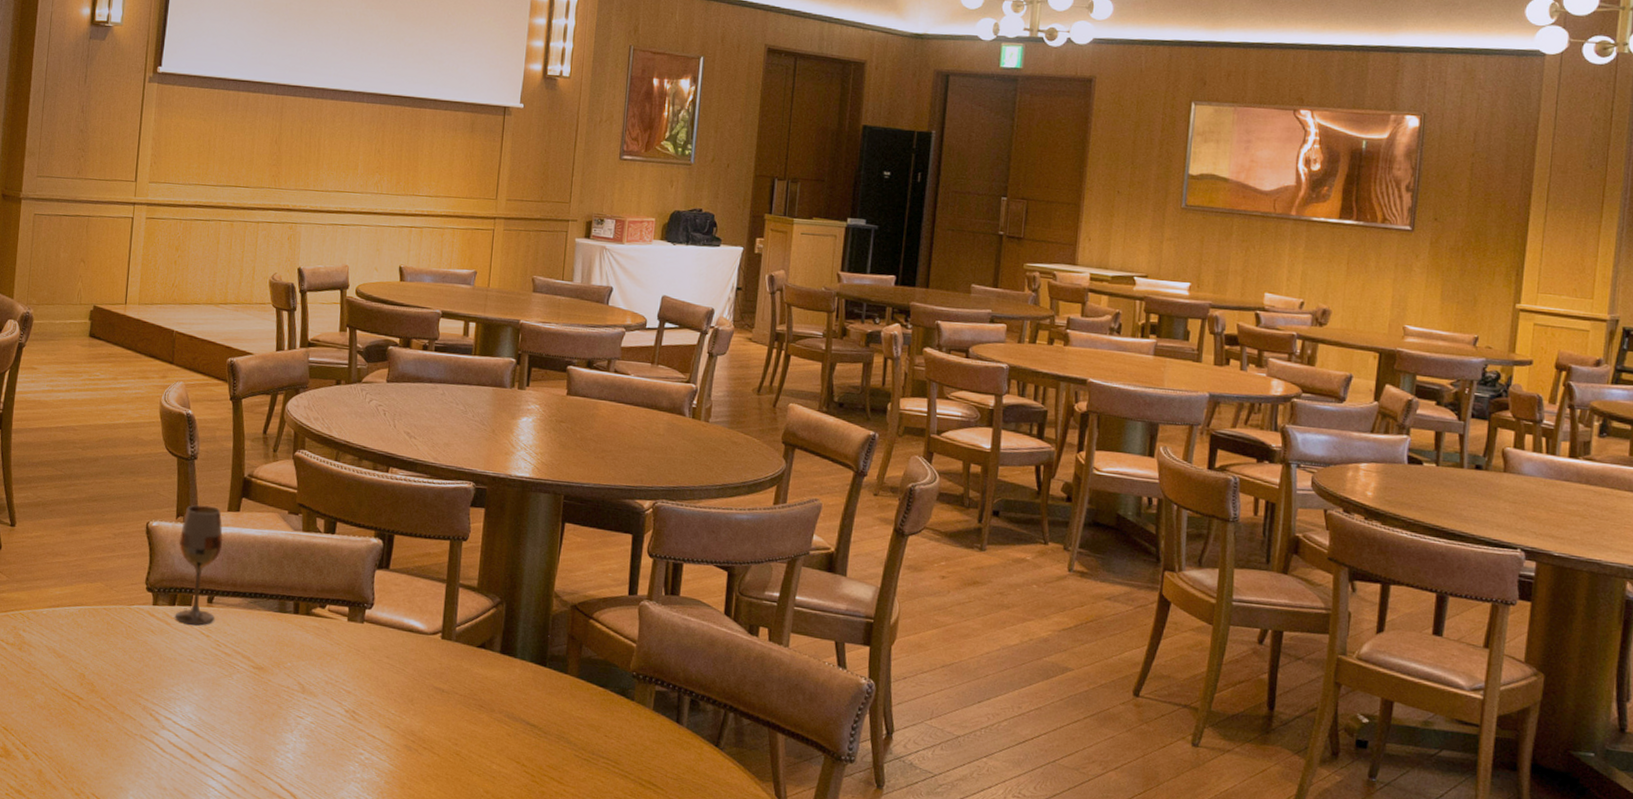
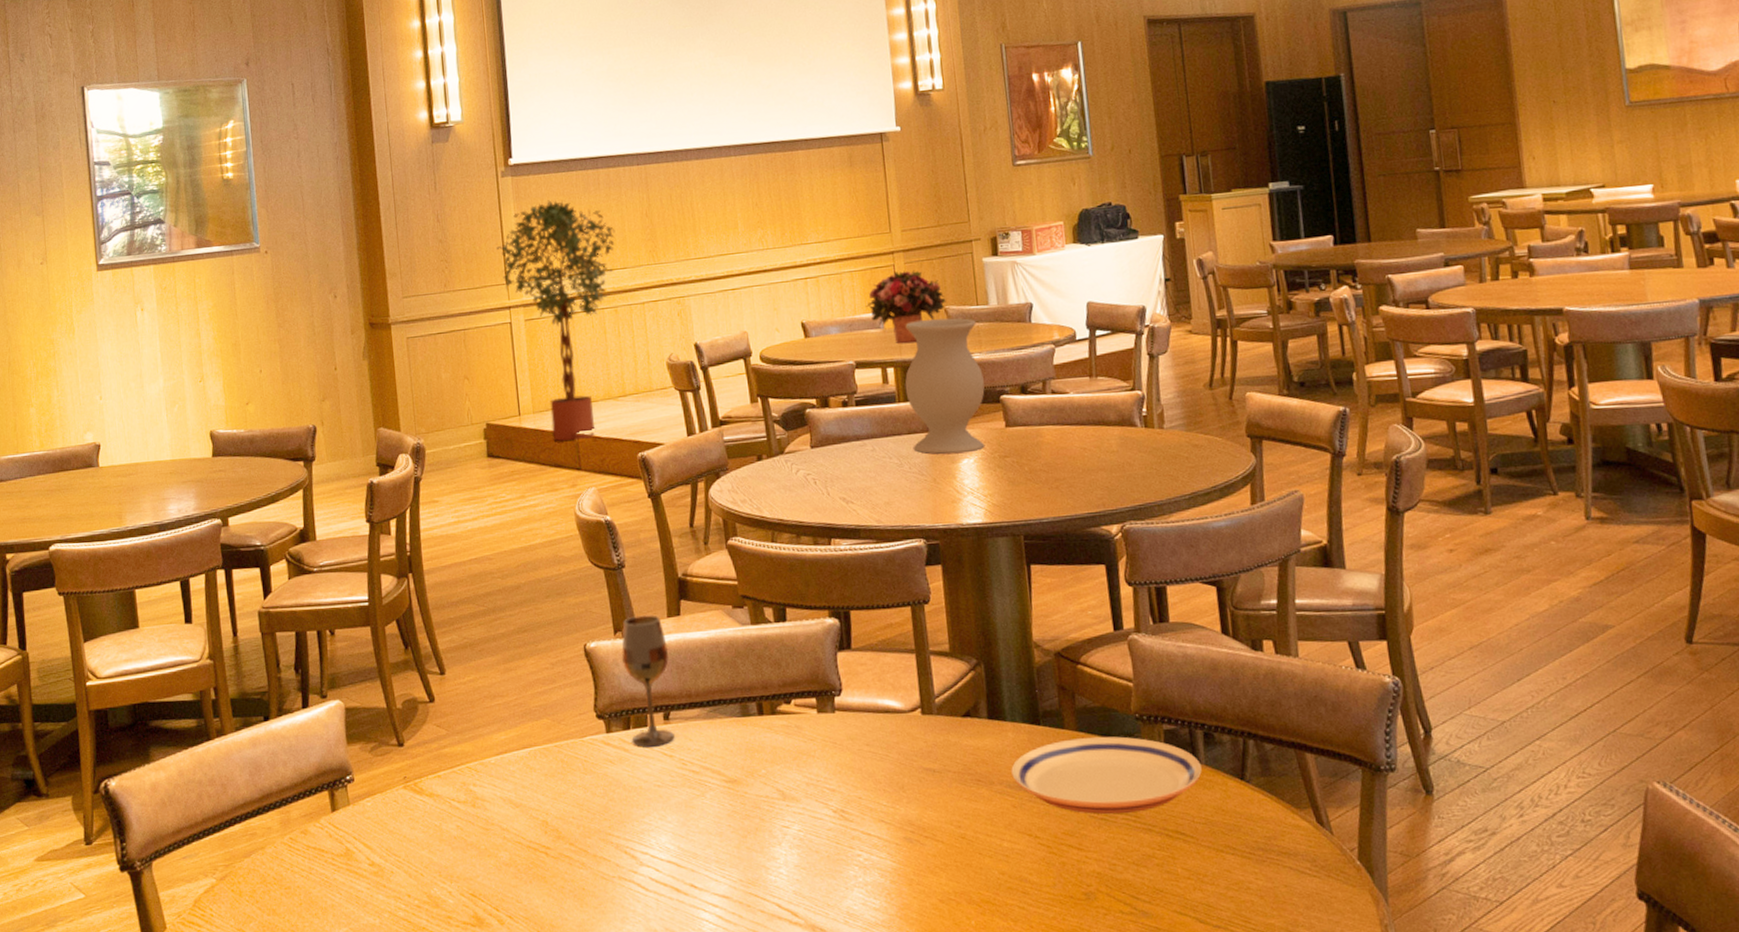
potted tree: none [132,111,245,337] -> present [496,200,616,442]
bouquet: none [460,236,535,304] -> present [865,270,946,344]
vase: none [479,284,558,412] -> present [904,318,985,455]
plate: none [512,684,683,759] -> present [1011,736,1202,815]

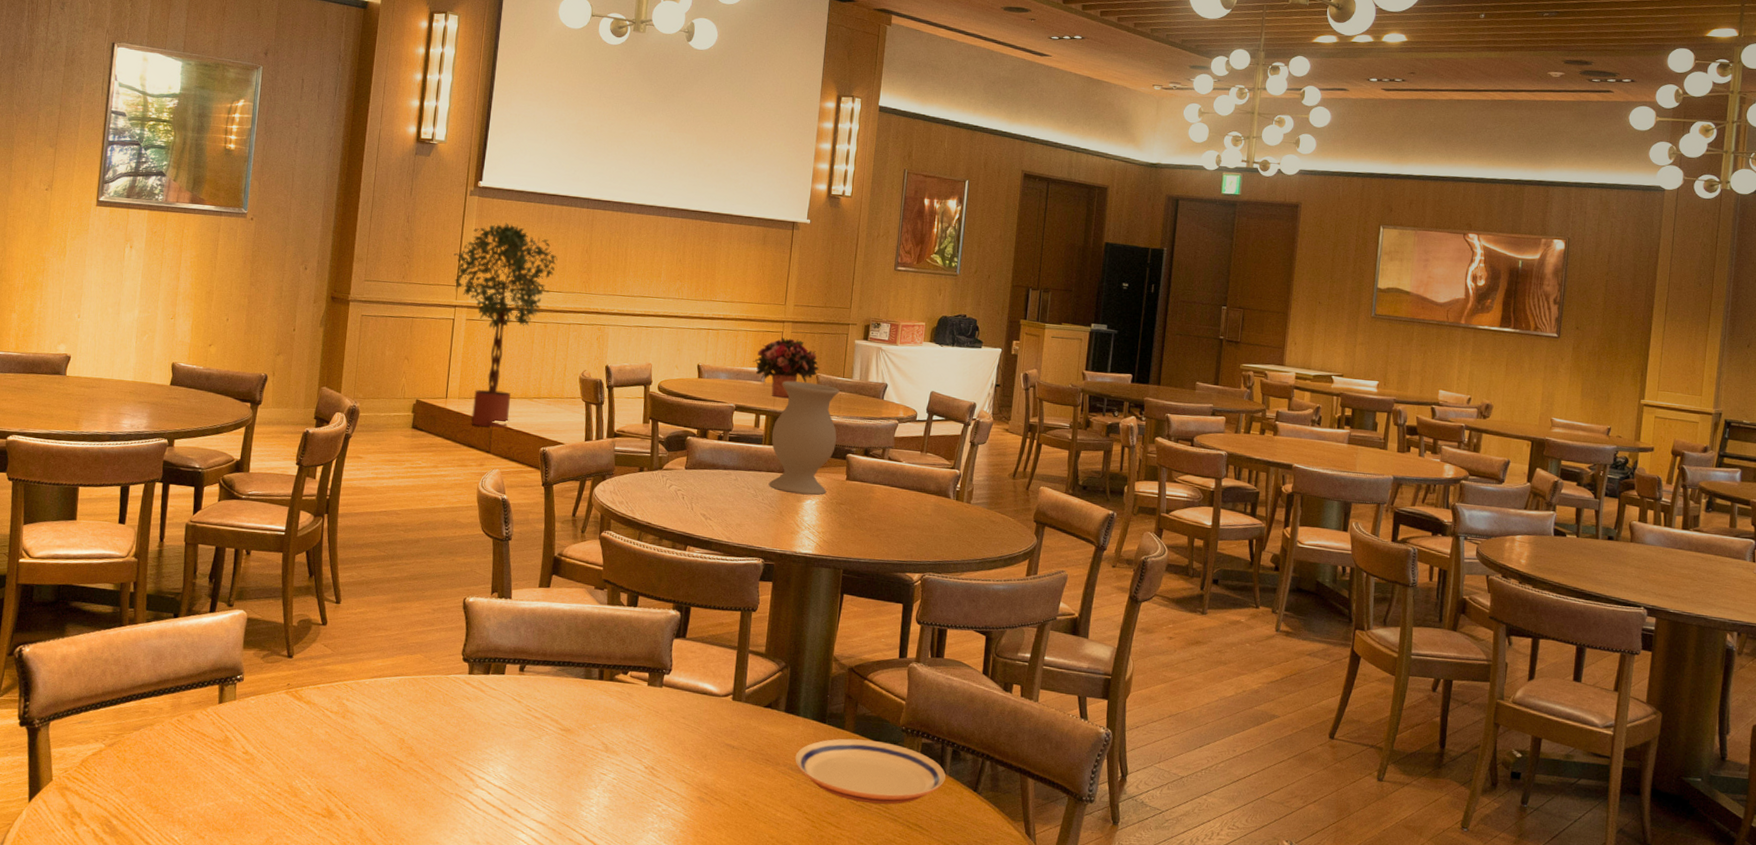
wine glass: present [621,615,675,747] -> none [489,581,535,692]

